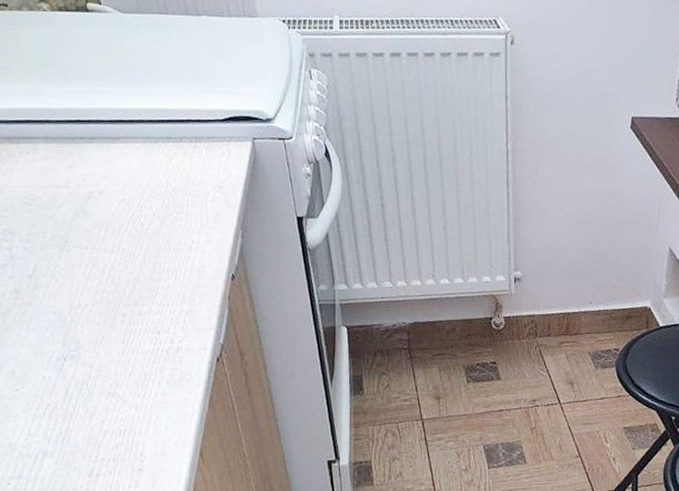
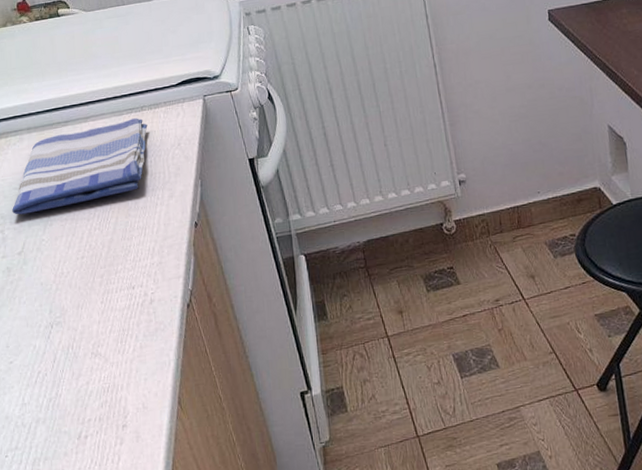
dish towel: none [22,149,187,234] -> present [12,118,148,215]

